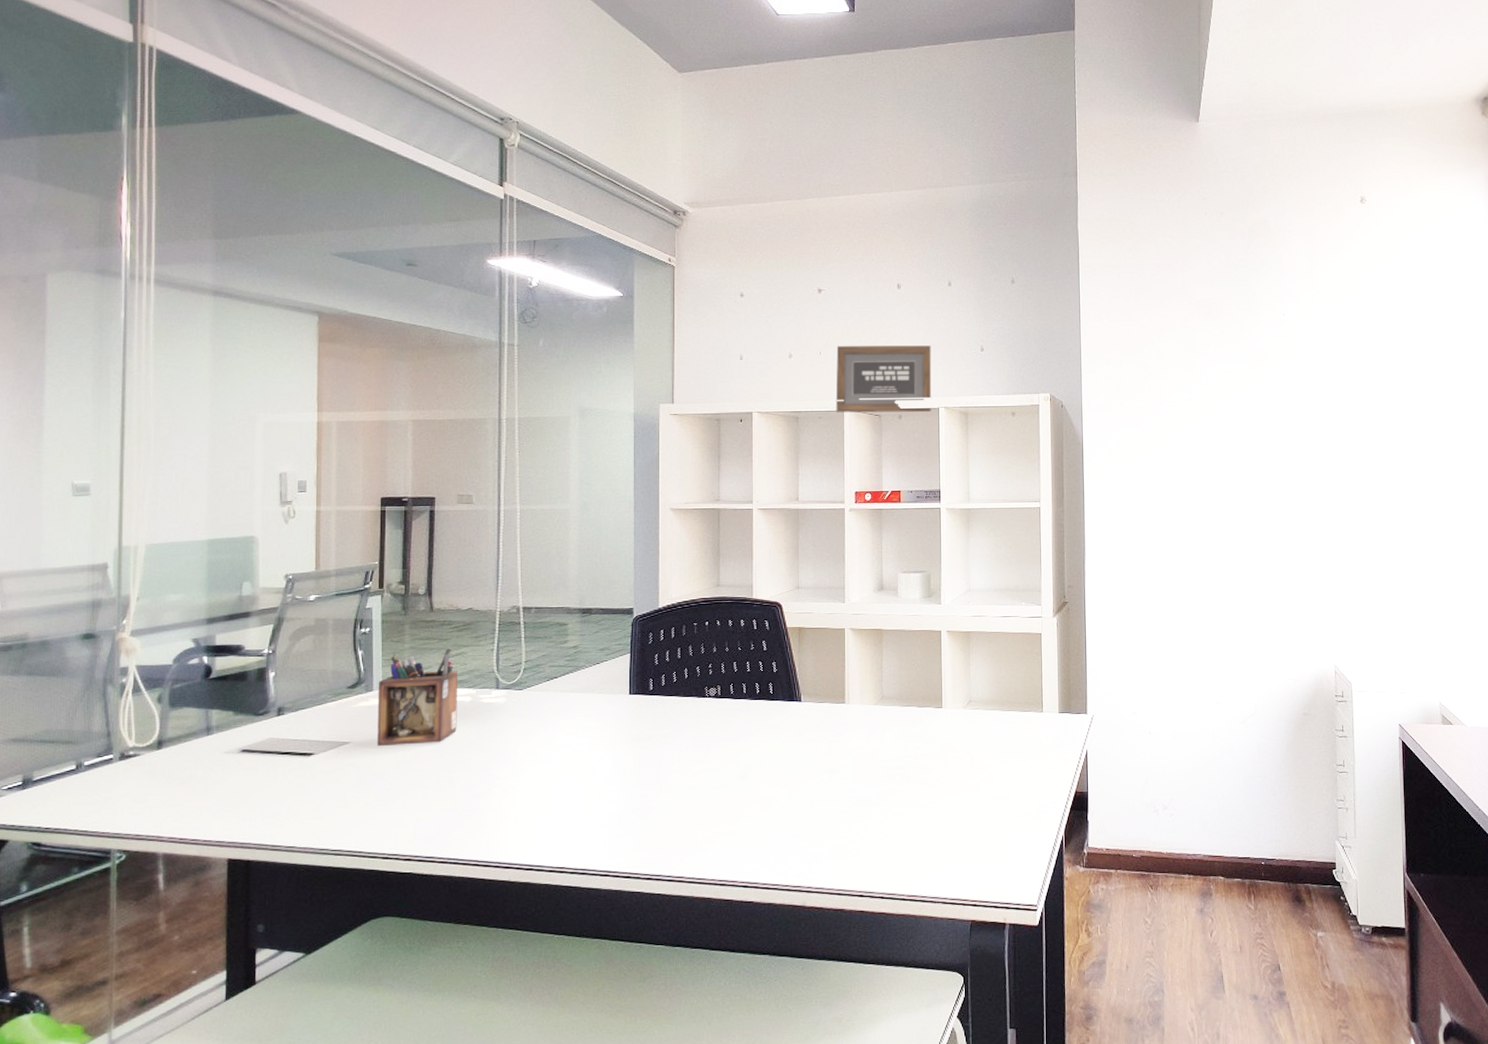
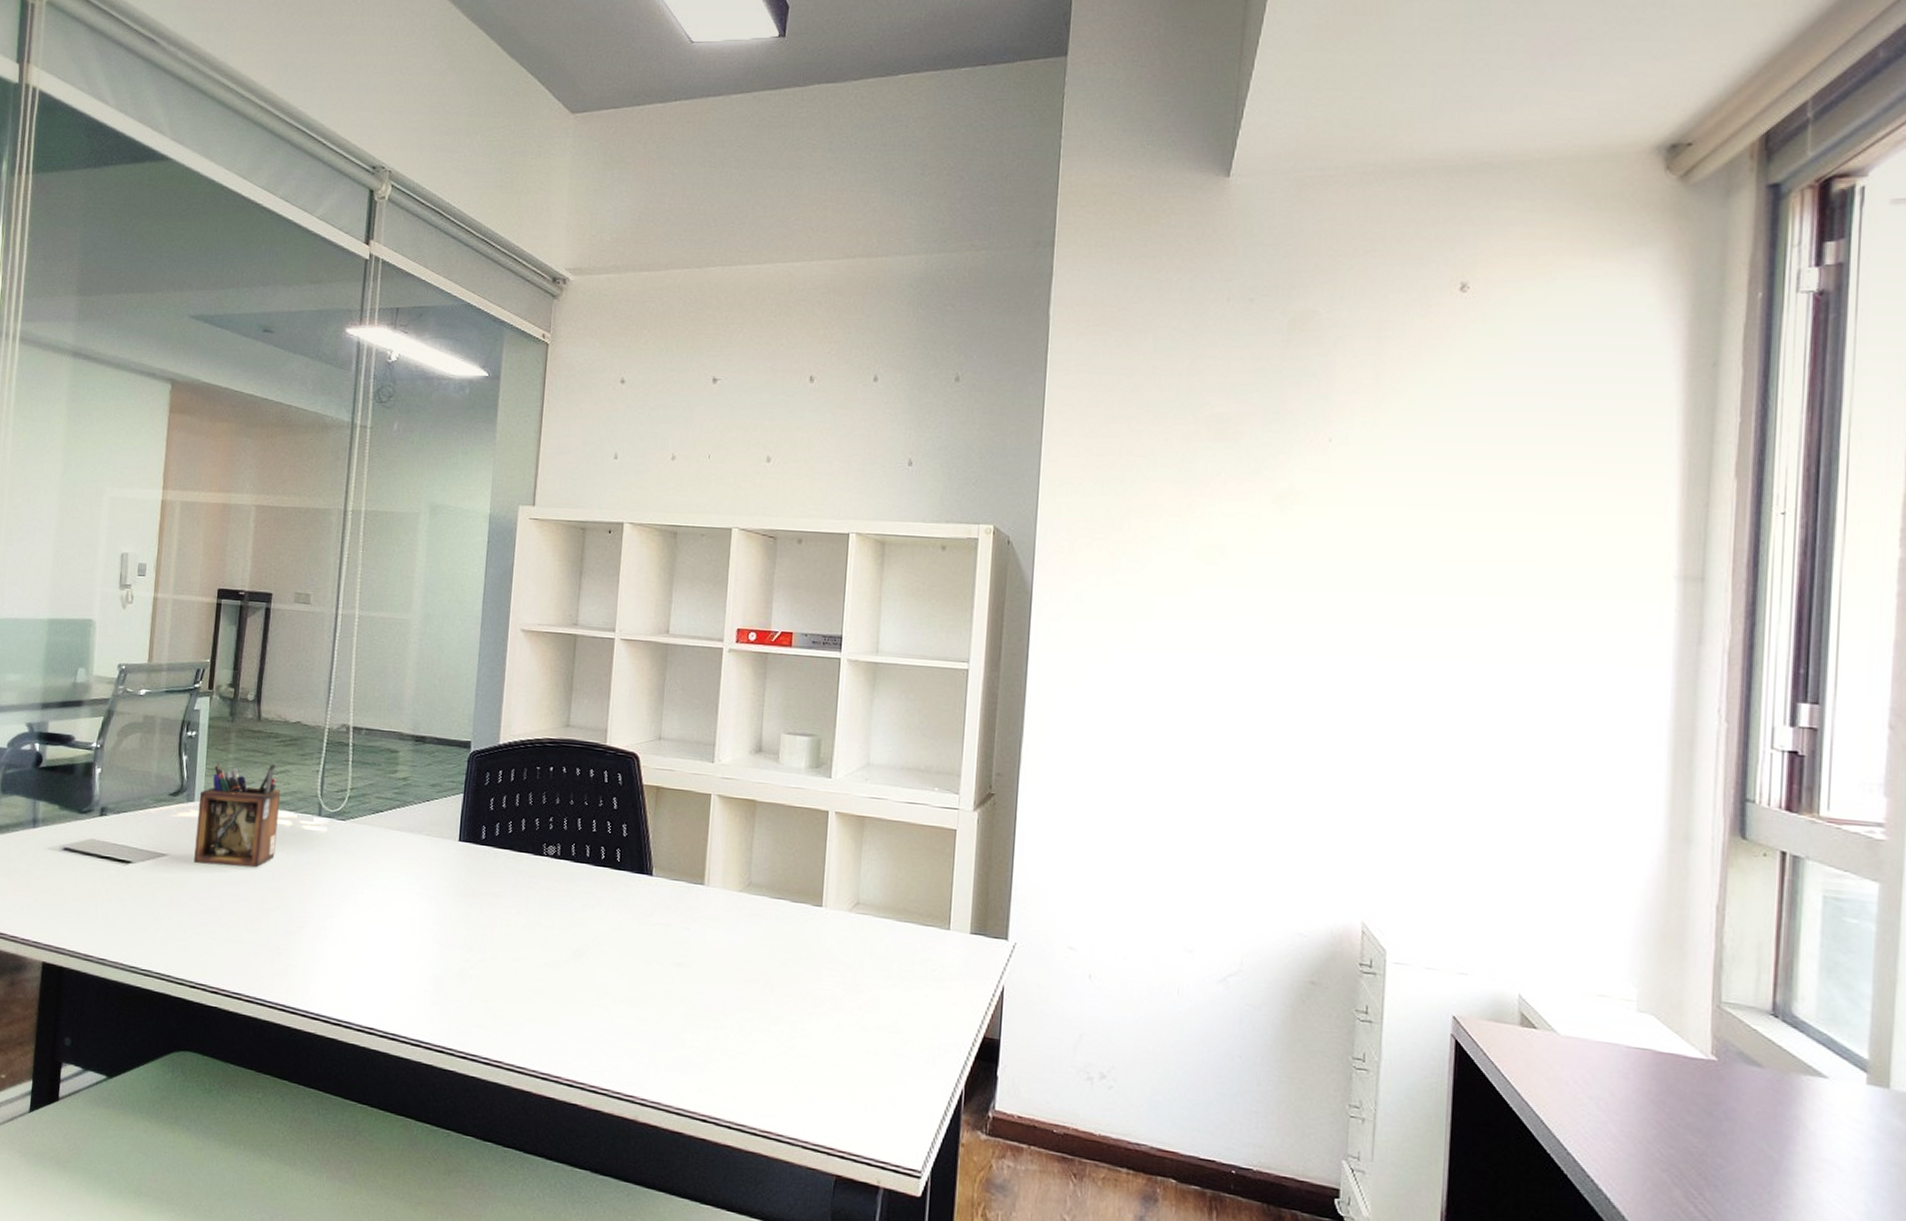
picture frame: present [835,345,932,413] -> none [722,448,846,537]

